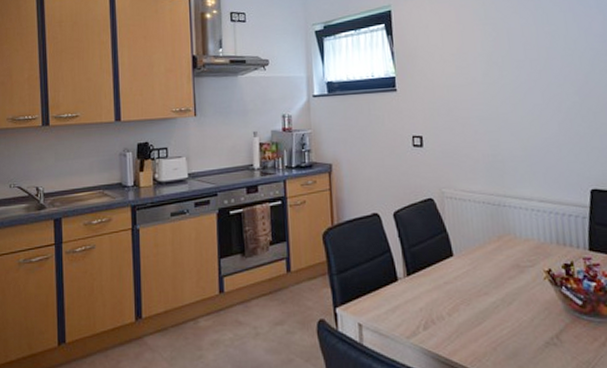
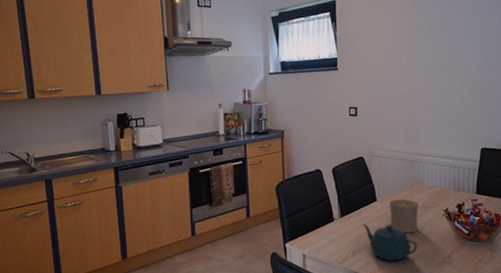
teapot: none [436,286,514,339] -> present [363,224,418,261]
cup: none [471,254,512,301] -> present [390,199,418,233]

